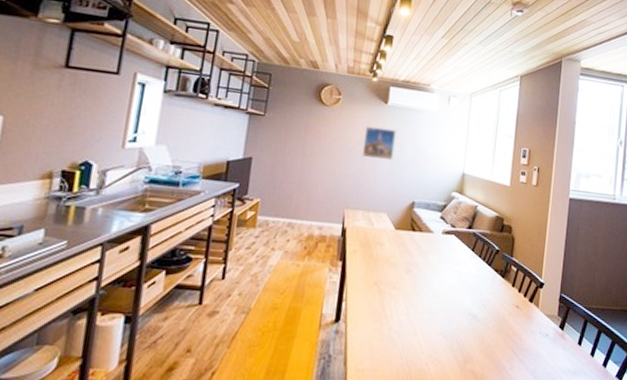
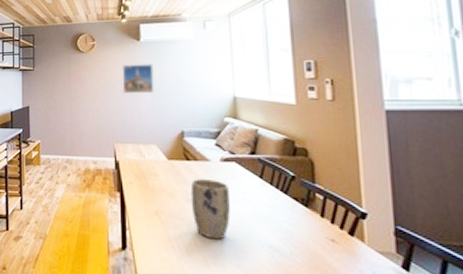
plant pot: none [409,250,445,309] -> present [190,179,230,240]

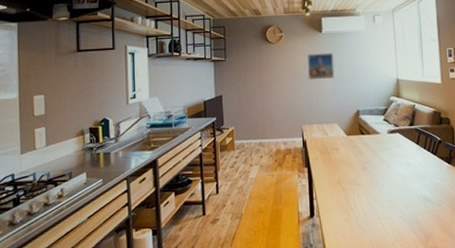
plant pot: present [190,179,230,240] -> none [365,149,396,198]

